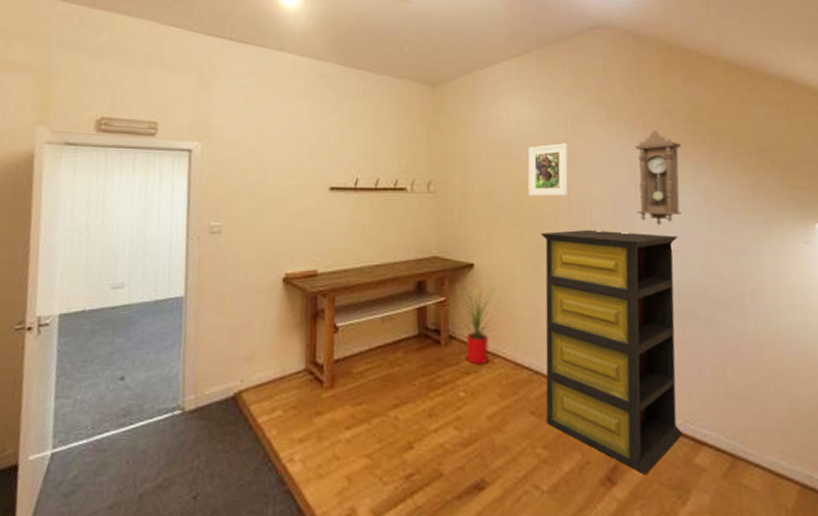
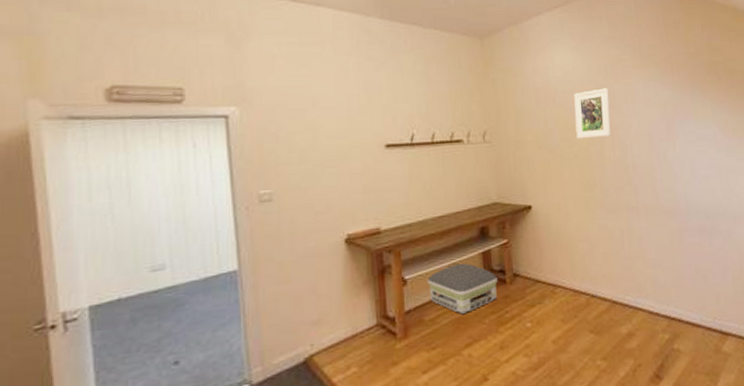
air purifier: none [359,316,431,373] -> present [427,262,498,315]
house plant: present [448,280,502,365] -> none [510,221,559,297]
bookshelf: present [540,230,683,475] -> none [589,164,713,368]
pendulum clock: present [635,129,682,226] -> none [665,71,705,157]

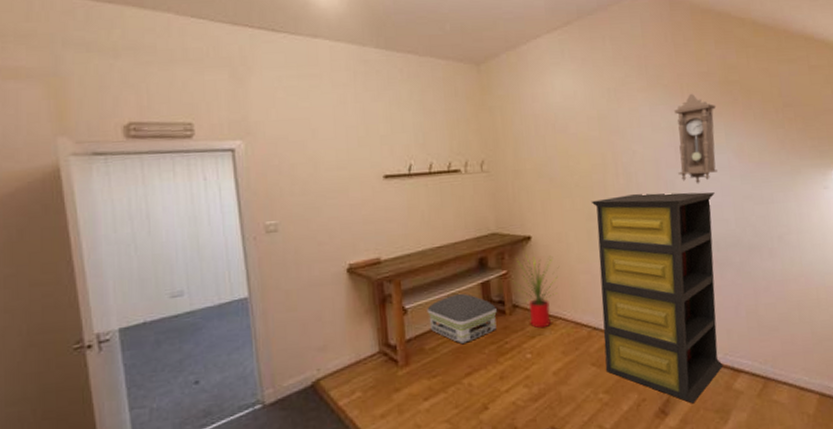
house plant: none [510,221,559,297] -> present [509,252,560,329]
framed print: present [574,88,612,139] -> none [575,113,615,168]
bookshelf: none [589,164,713,368] -> present [590,192,724,404]
pendulum clock: none [665,71,705,157] -> present [674,93,717,184]

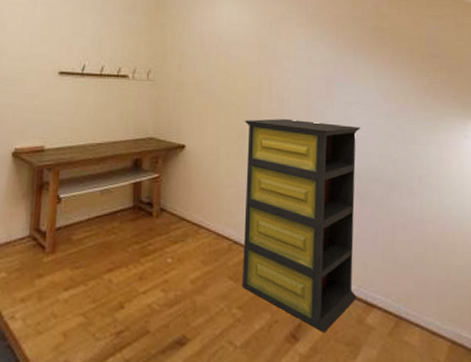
air purifier: present [427,293,497,345] -> none [79,190,145,240]
house plant: present [509,252,560,329] -> none [160,159,209,235]
pendulum clock: present [674,93,717,184] -> none [328,34,368,118]

